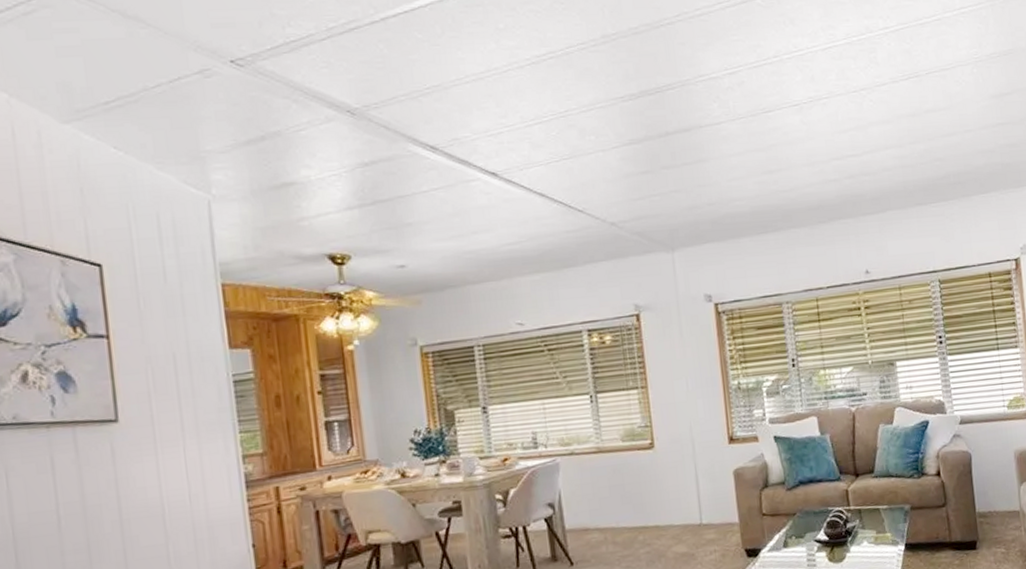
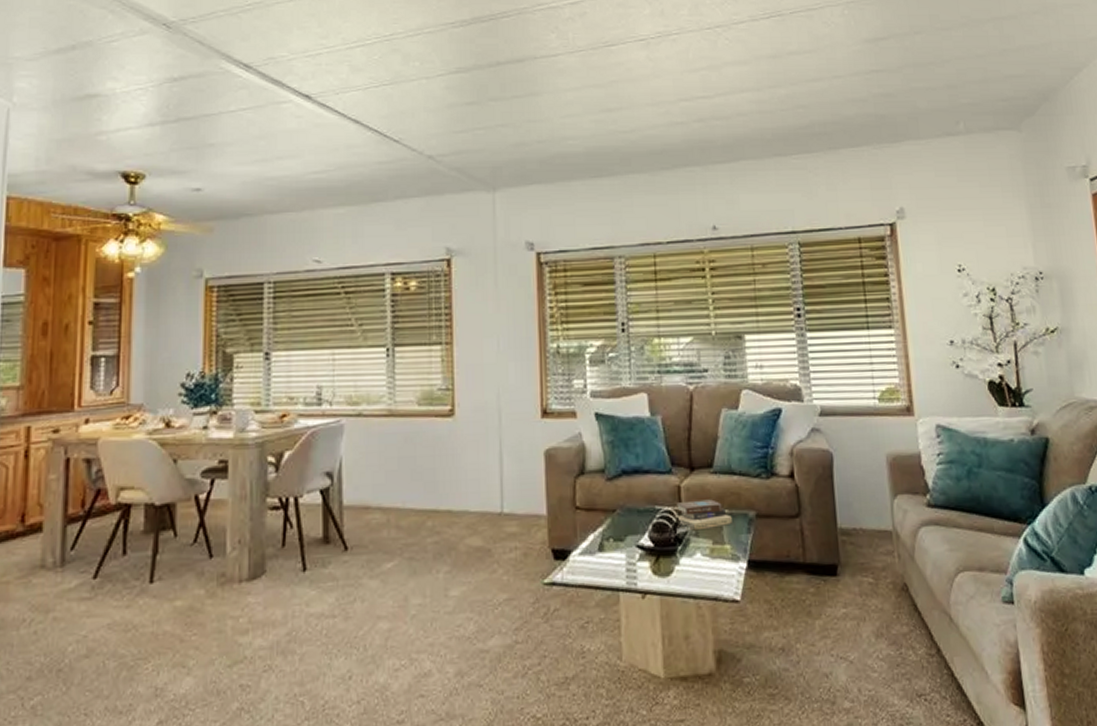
books: none [845,498,891,525] -> present [676,499,732,531]

